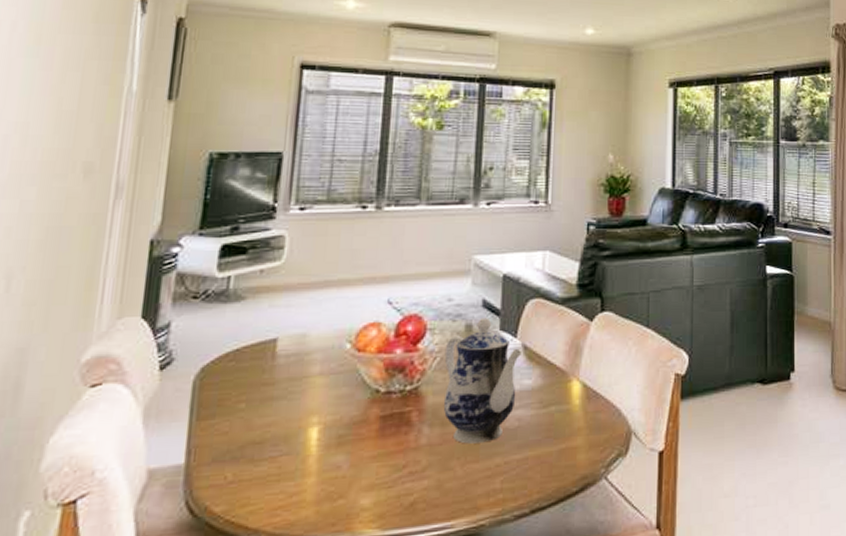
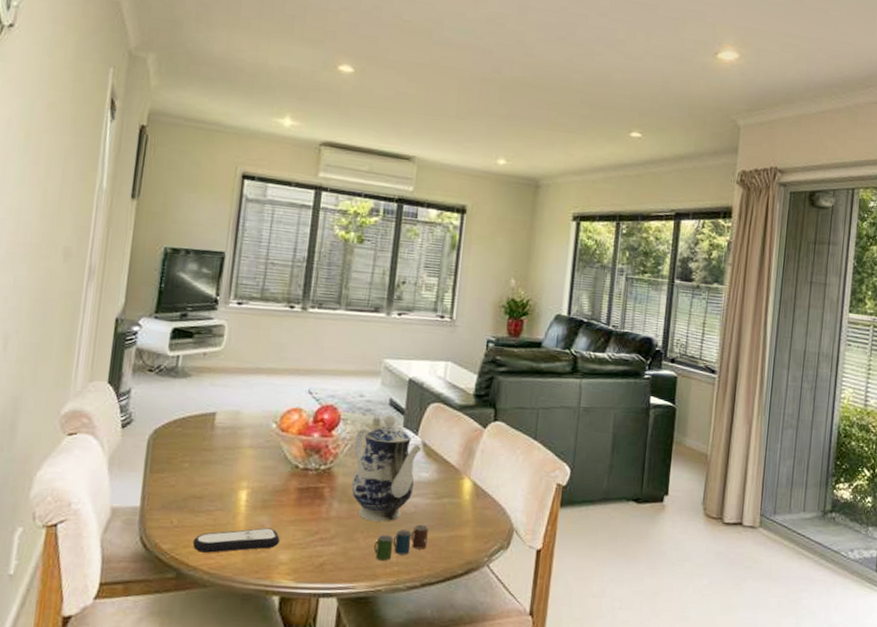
remote control: none [252,468,361,510] -> present [192,527,280,553]
cup: none [474,440,535,489] -> present [374,524,429,561]

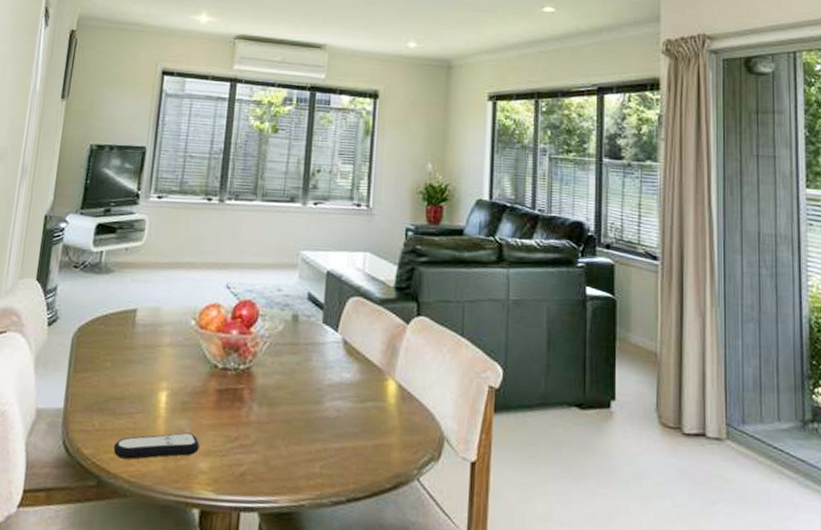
teapot: present [351,414,422,522] -> none [271,310,343,428]
cup: present [374,524,429,561] -> none [296,430,353,472]

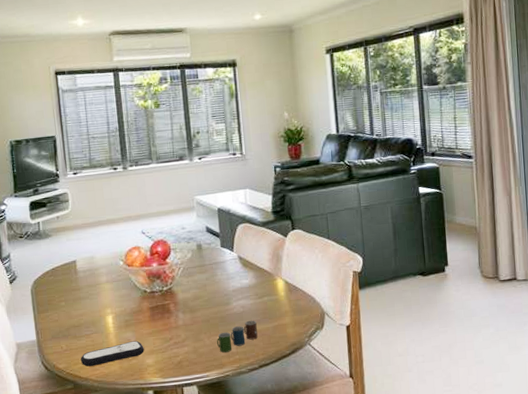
cup: none [296,430,353,472] -> present [217,320,258,353]

